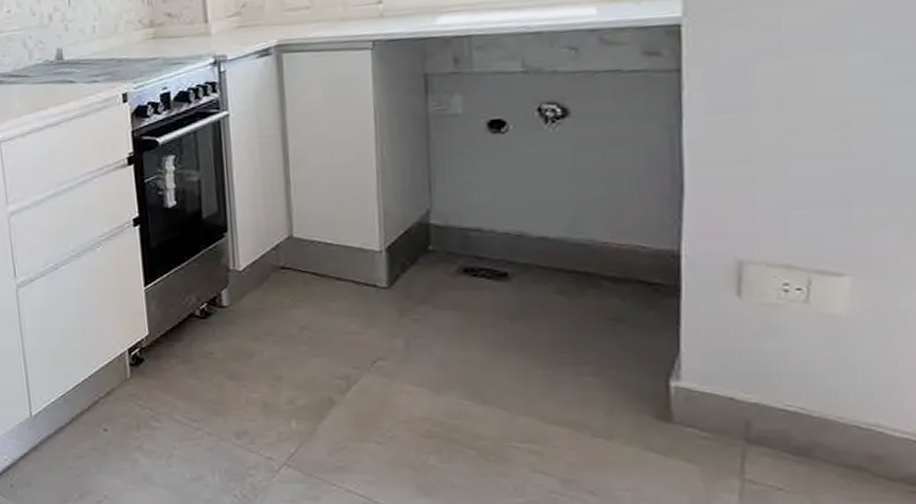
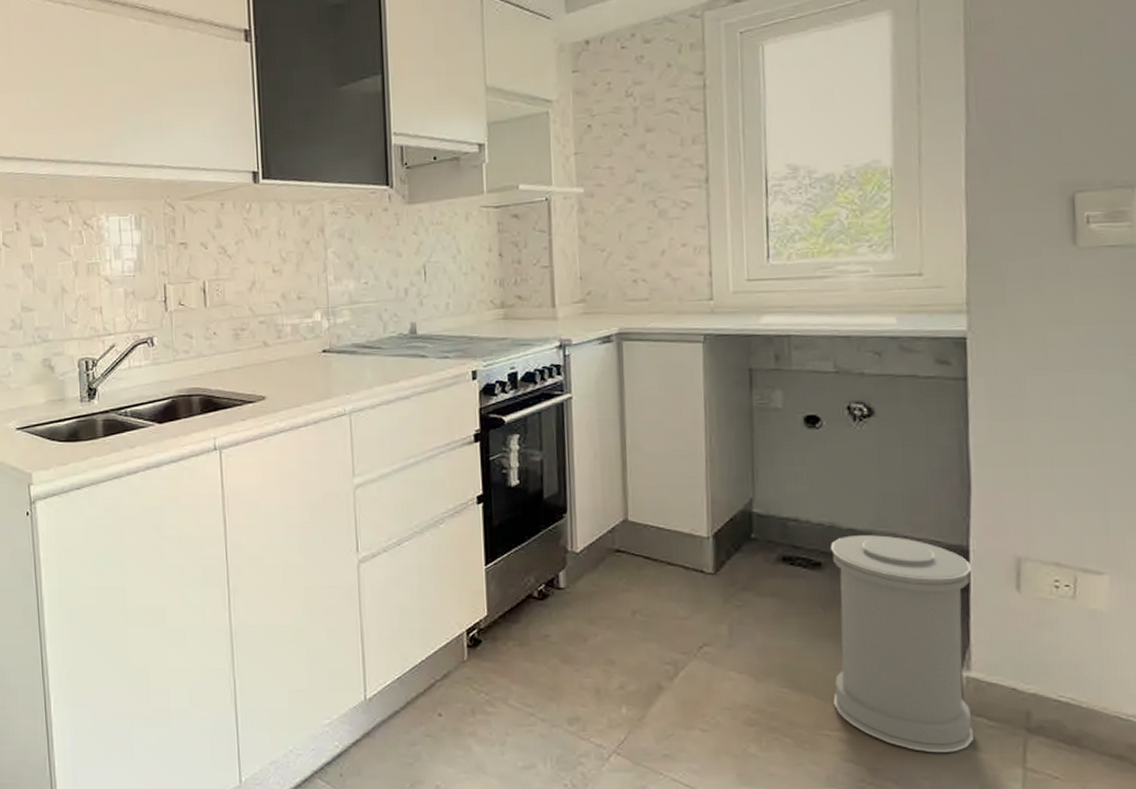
trash can: none [519,242,684,464] -> present [831,535,974,752]

